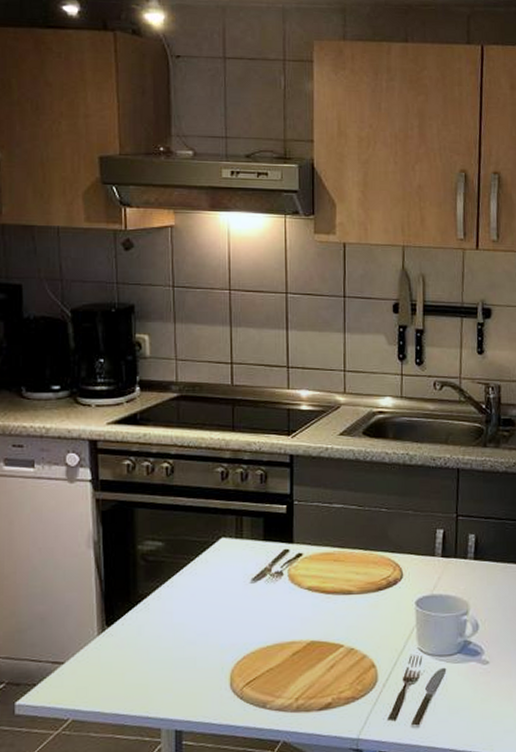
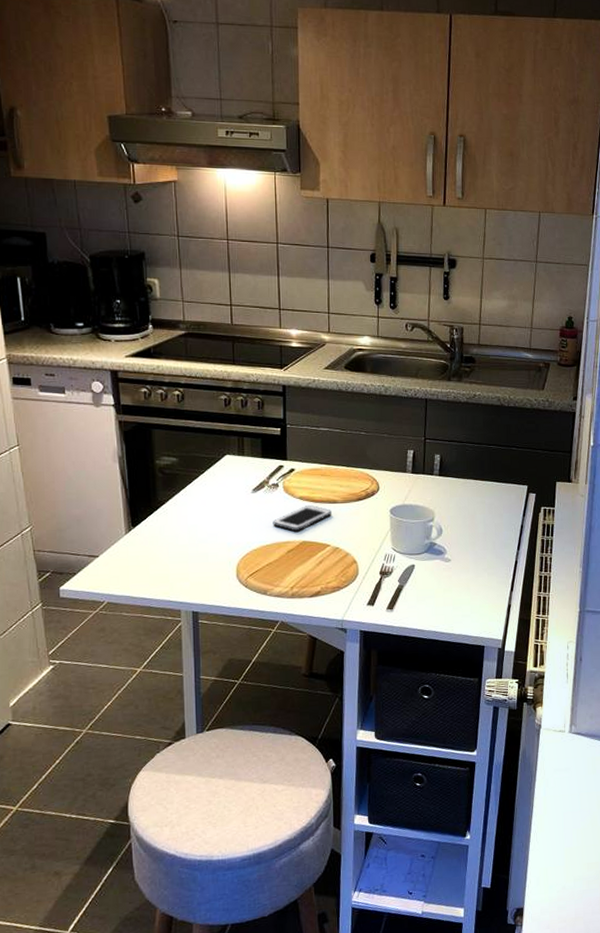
cell phone: none [275,597,346,630] -> present [273,505,331,532]

